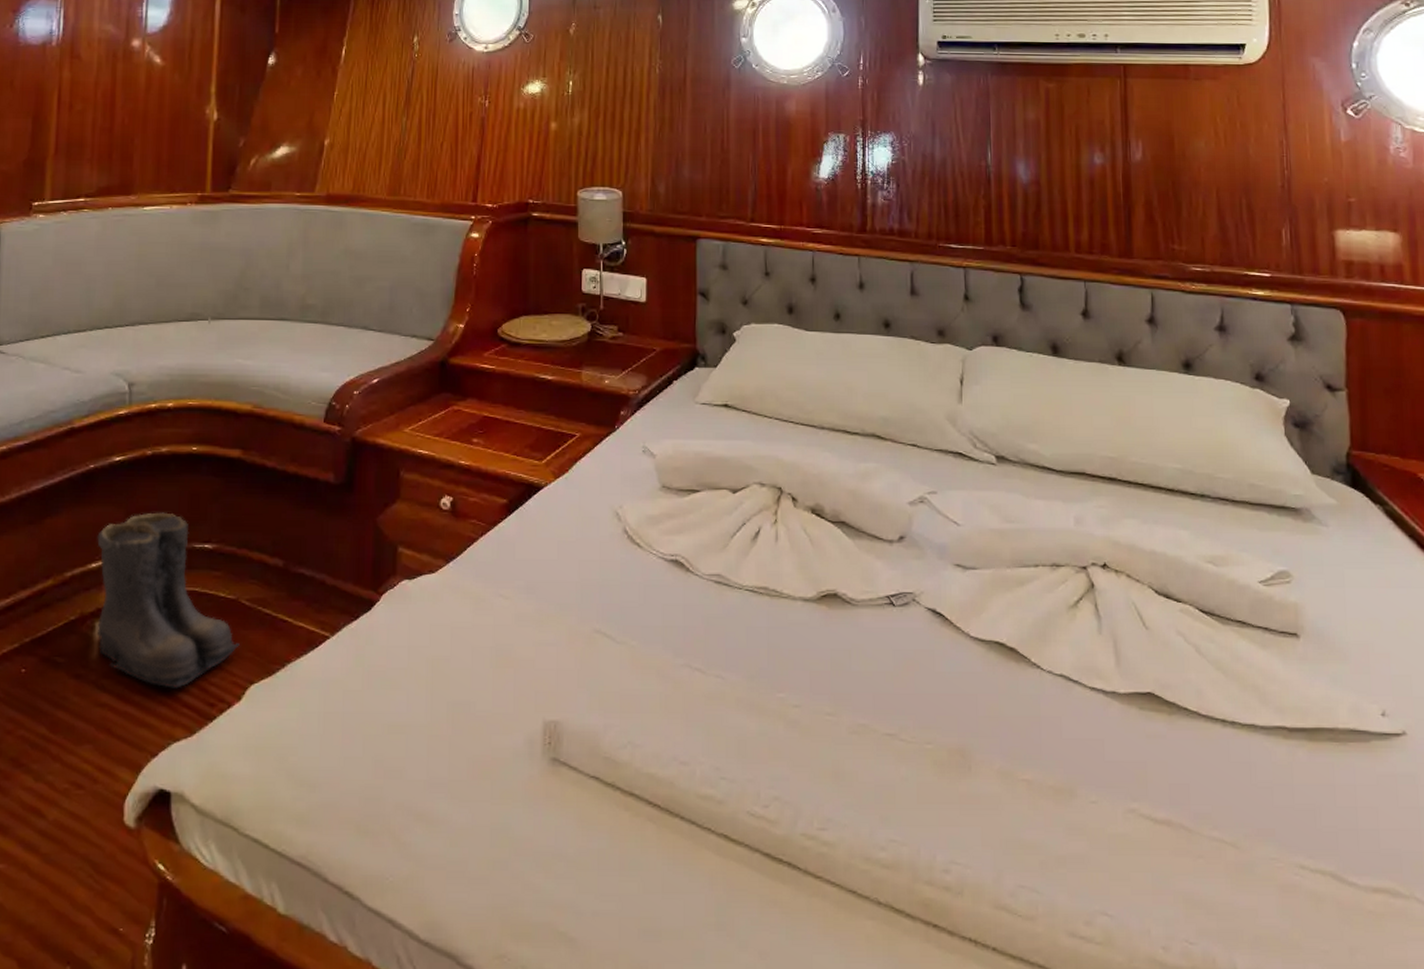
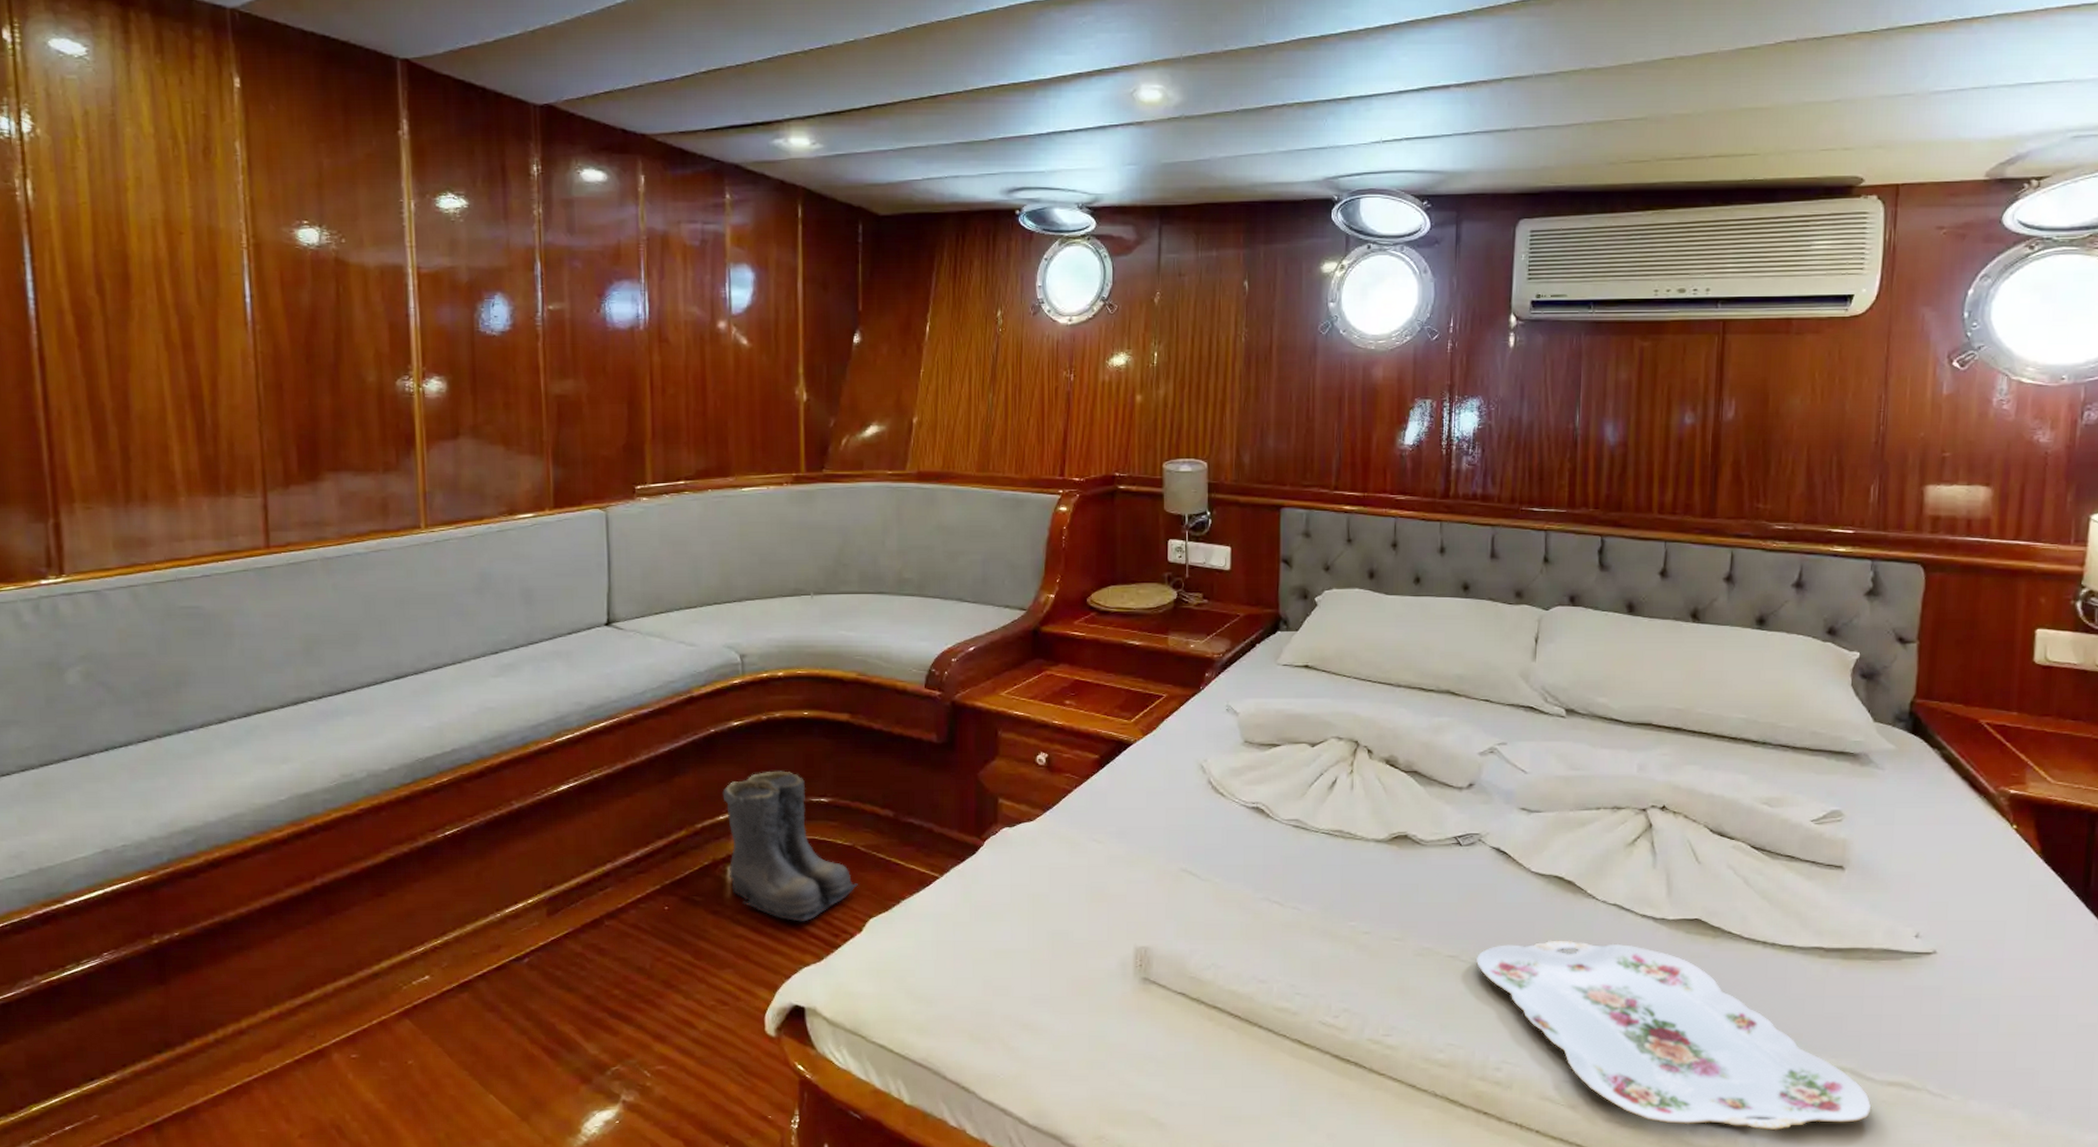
serving tray: none [917,716,1359,948] -> present [1476,940,1872,1131]

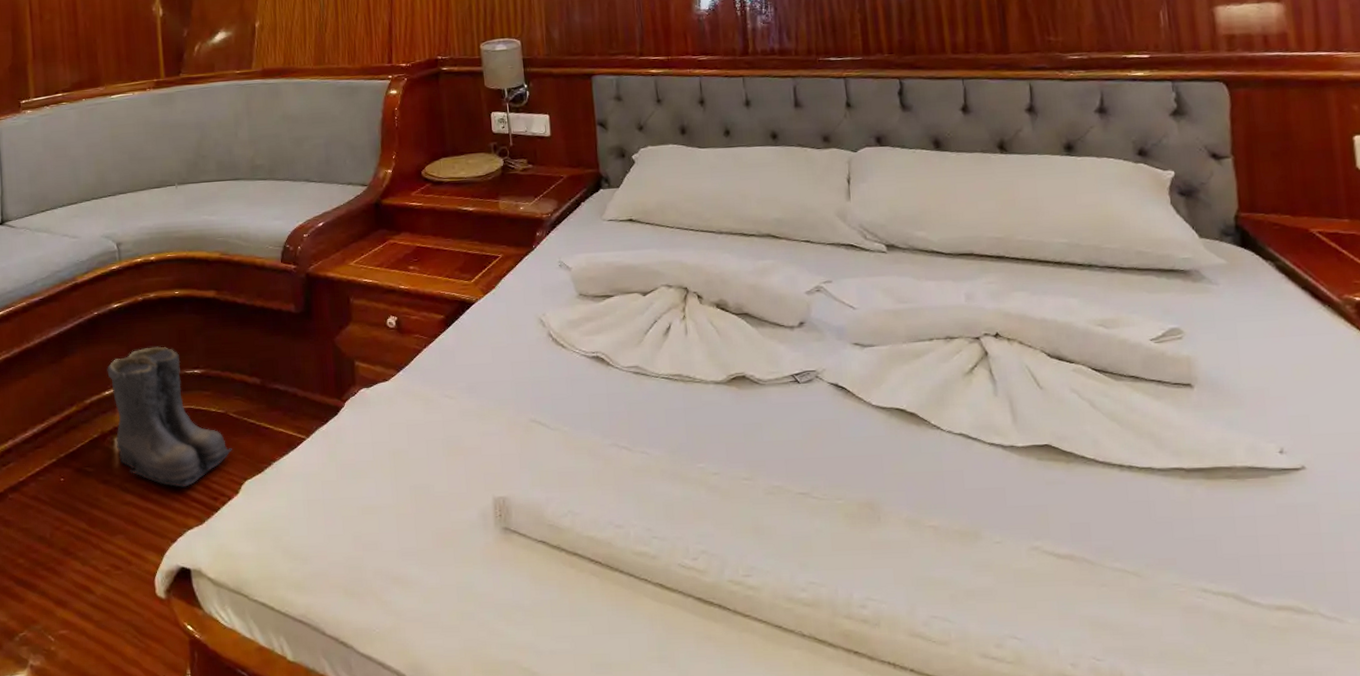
serving tray: present [1476,940,1872,1131] -> none [828,472,1263,662]

